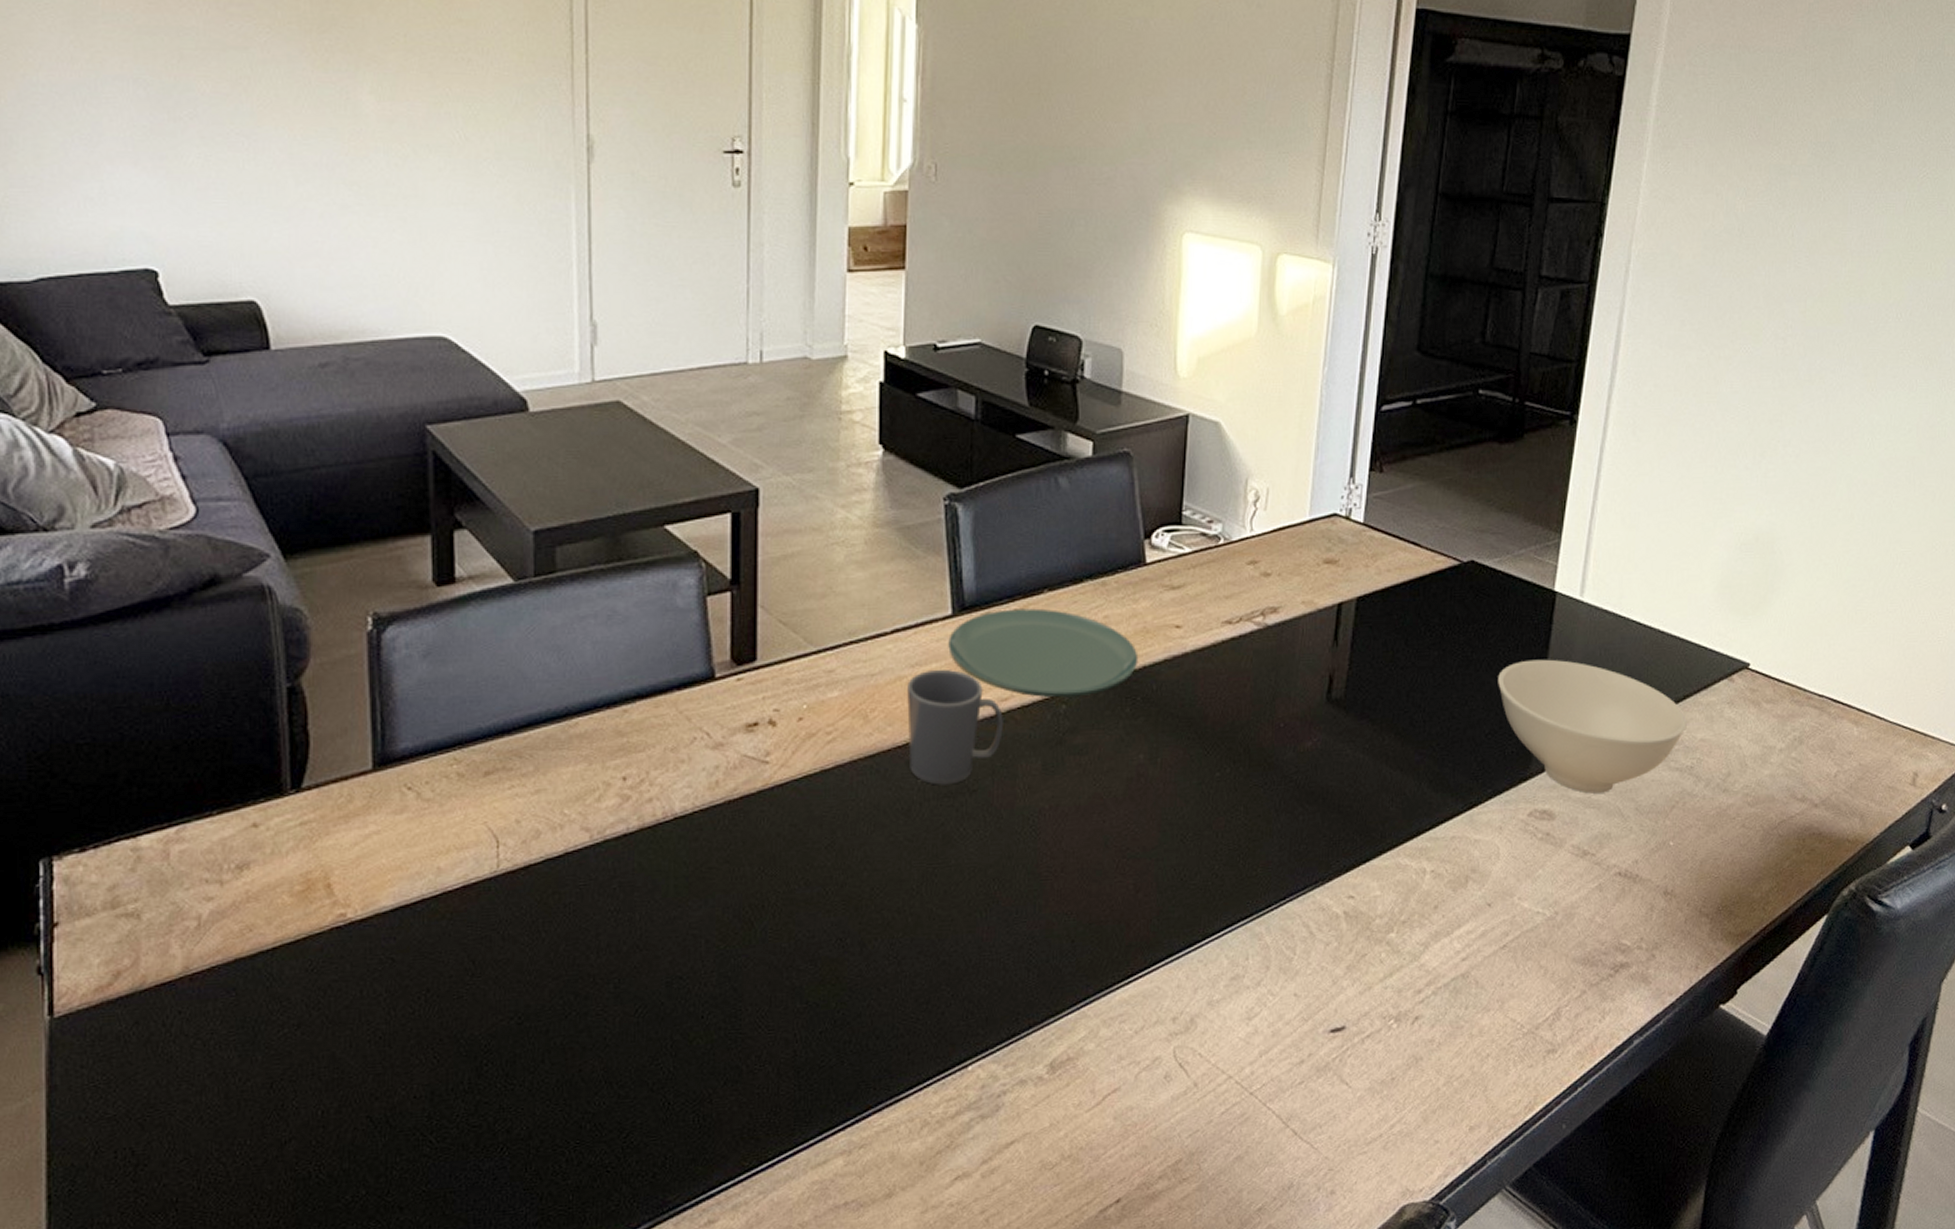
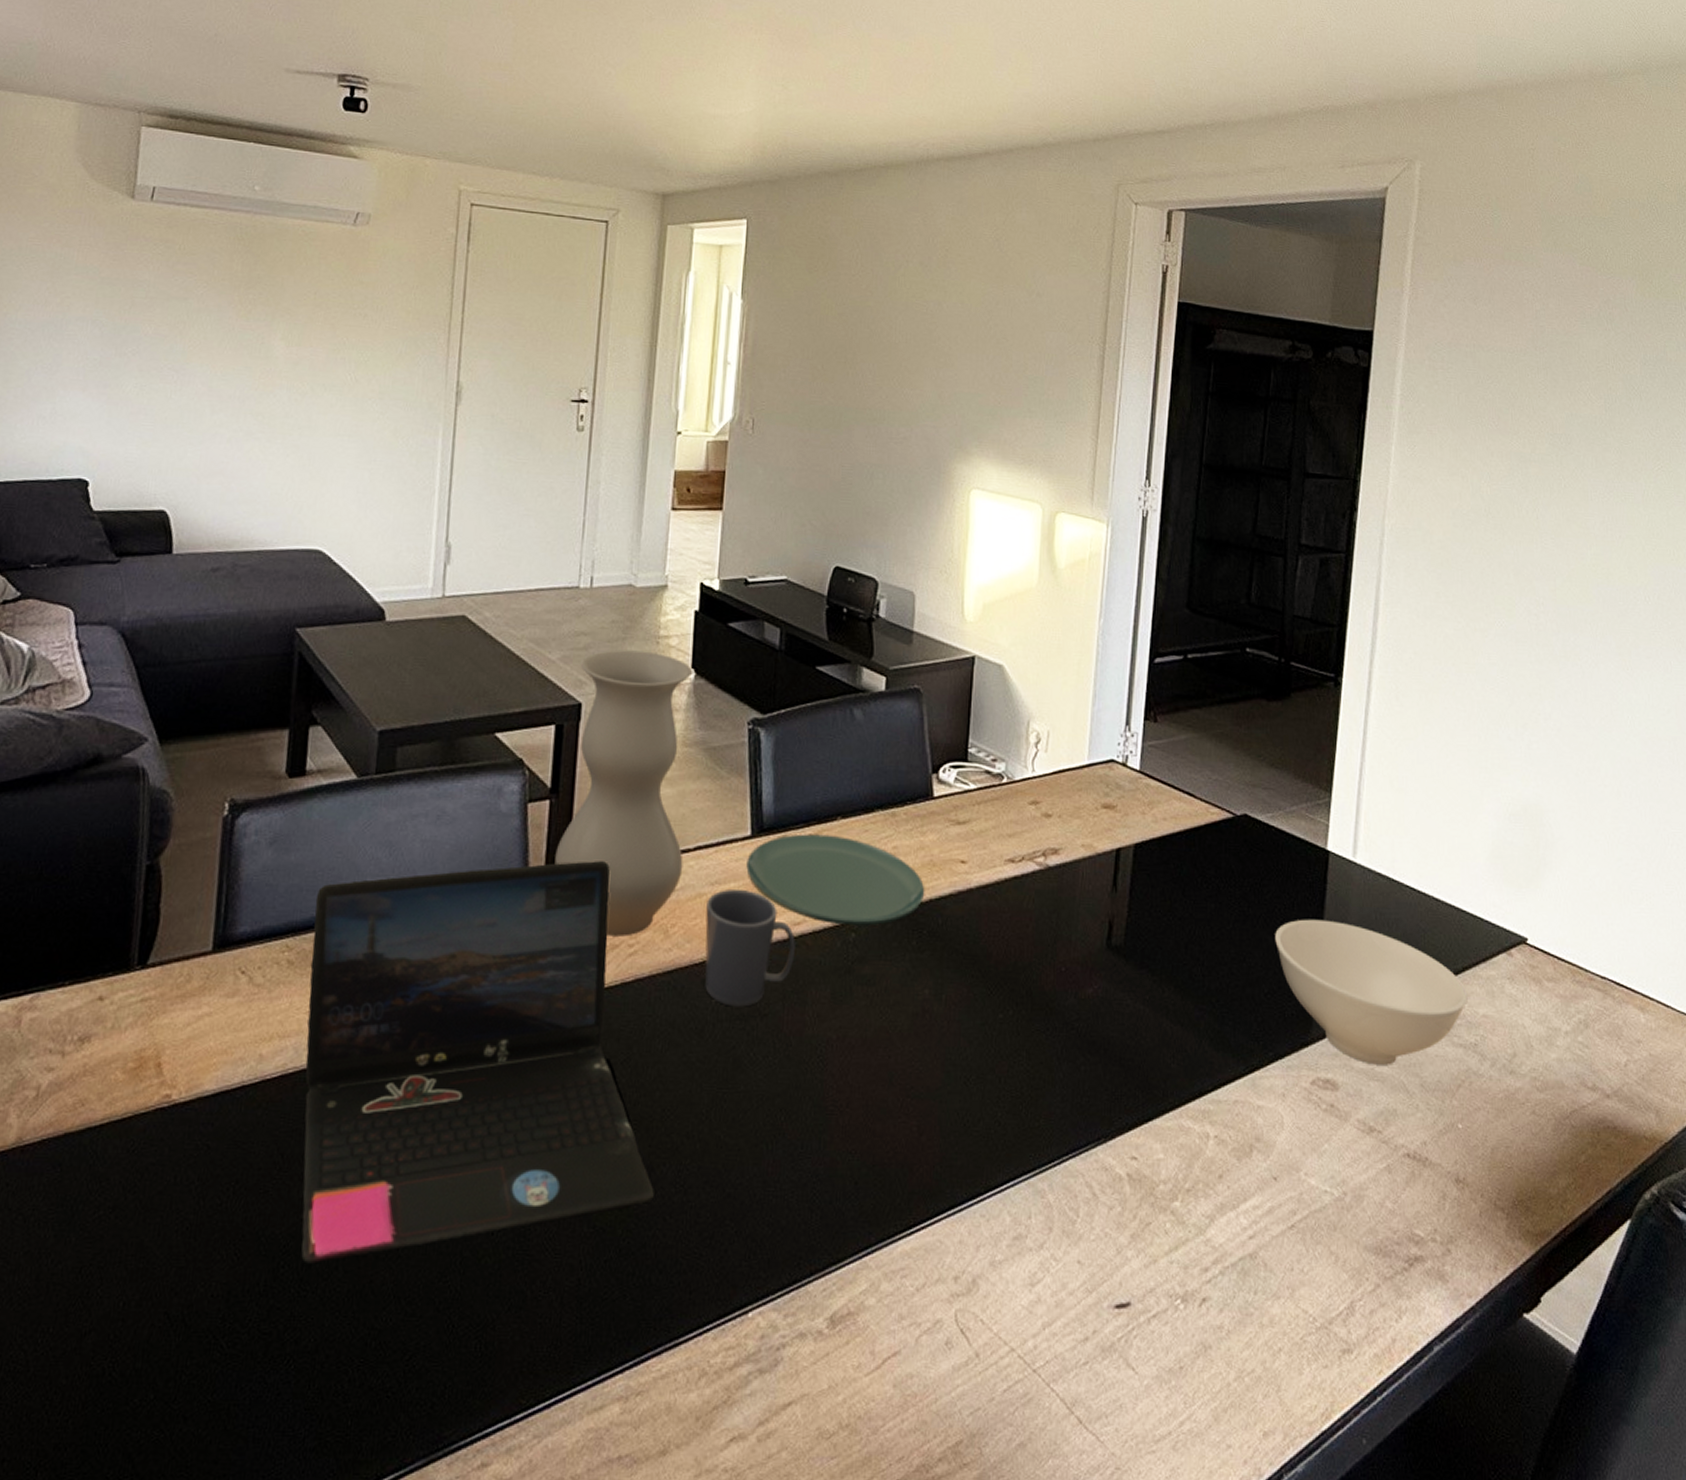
laptop: none [481,651,867,1060] -> present [301,861,654,1264]
vase: none [741,428,880,725] -> present [555,650,692,937]

